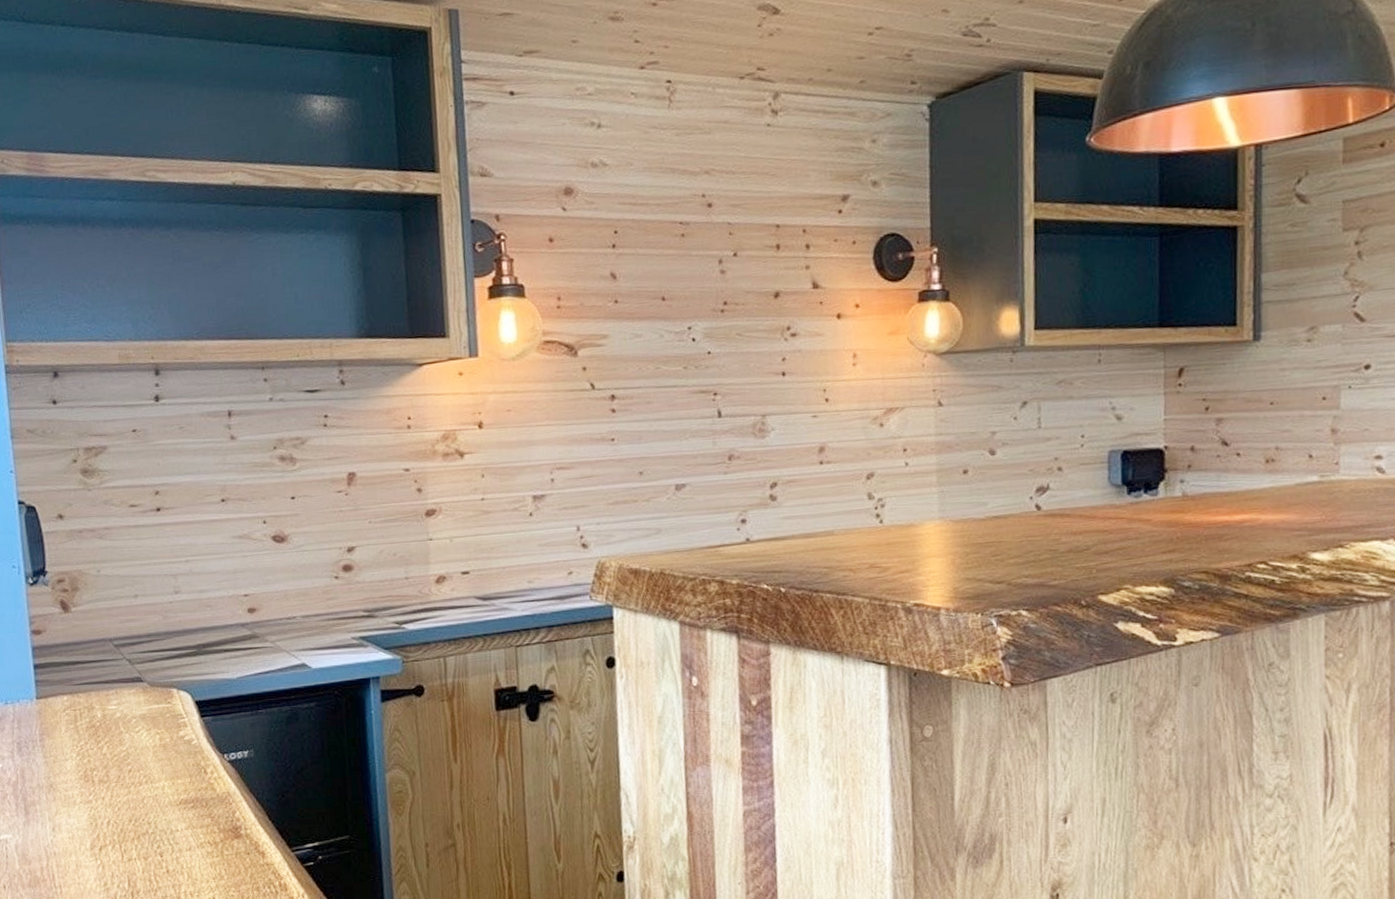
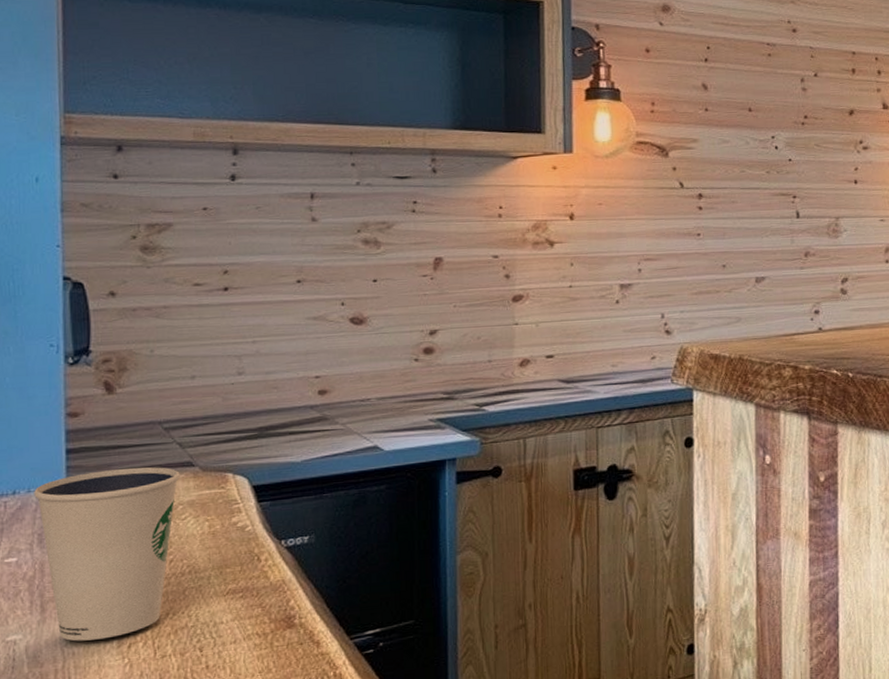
dixie cup: none [10,682,132,843] -> present [34,467,180,642]

